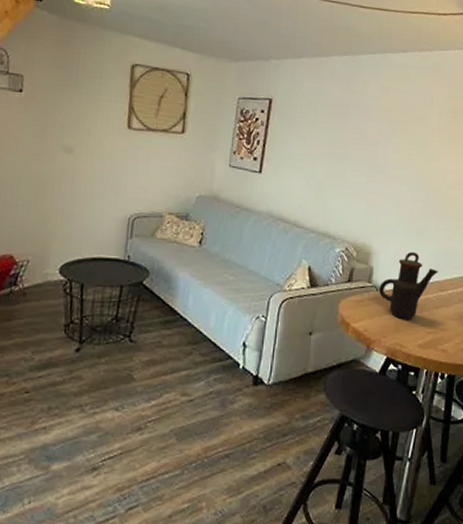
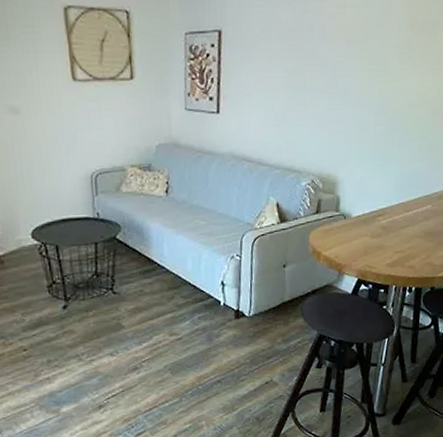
teapot: present [379,251,438,319] -> none [347,176,403,242]

